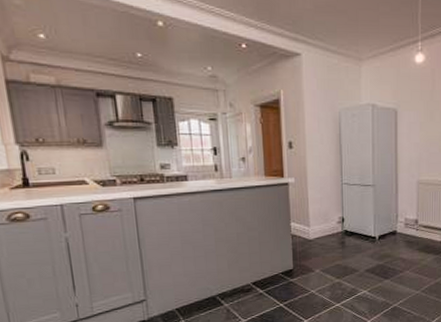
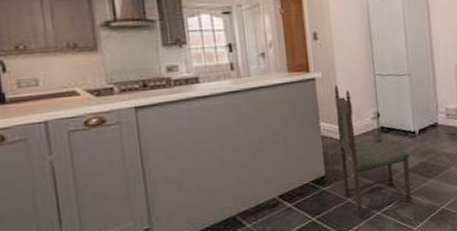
dining chair: none [304,190,369,308] -> present [334,84,414,218]

